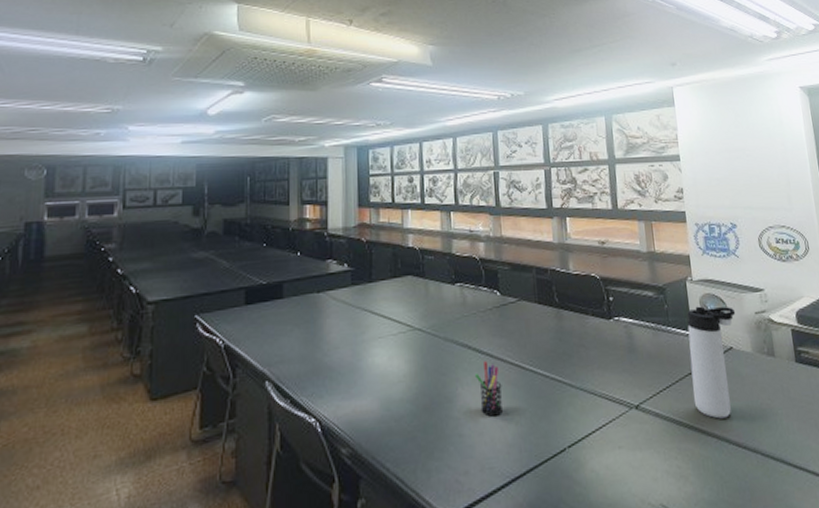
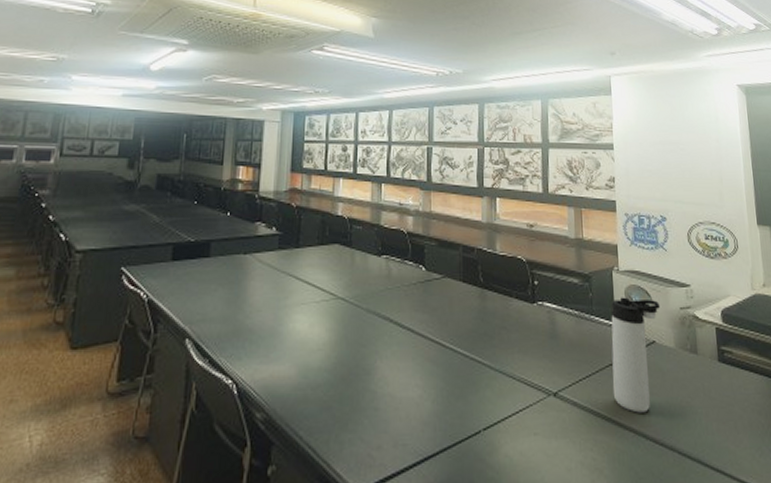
pen holder: present [475,361,502,417] -> none [395,336,421,392]

